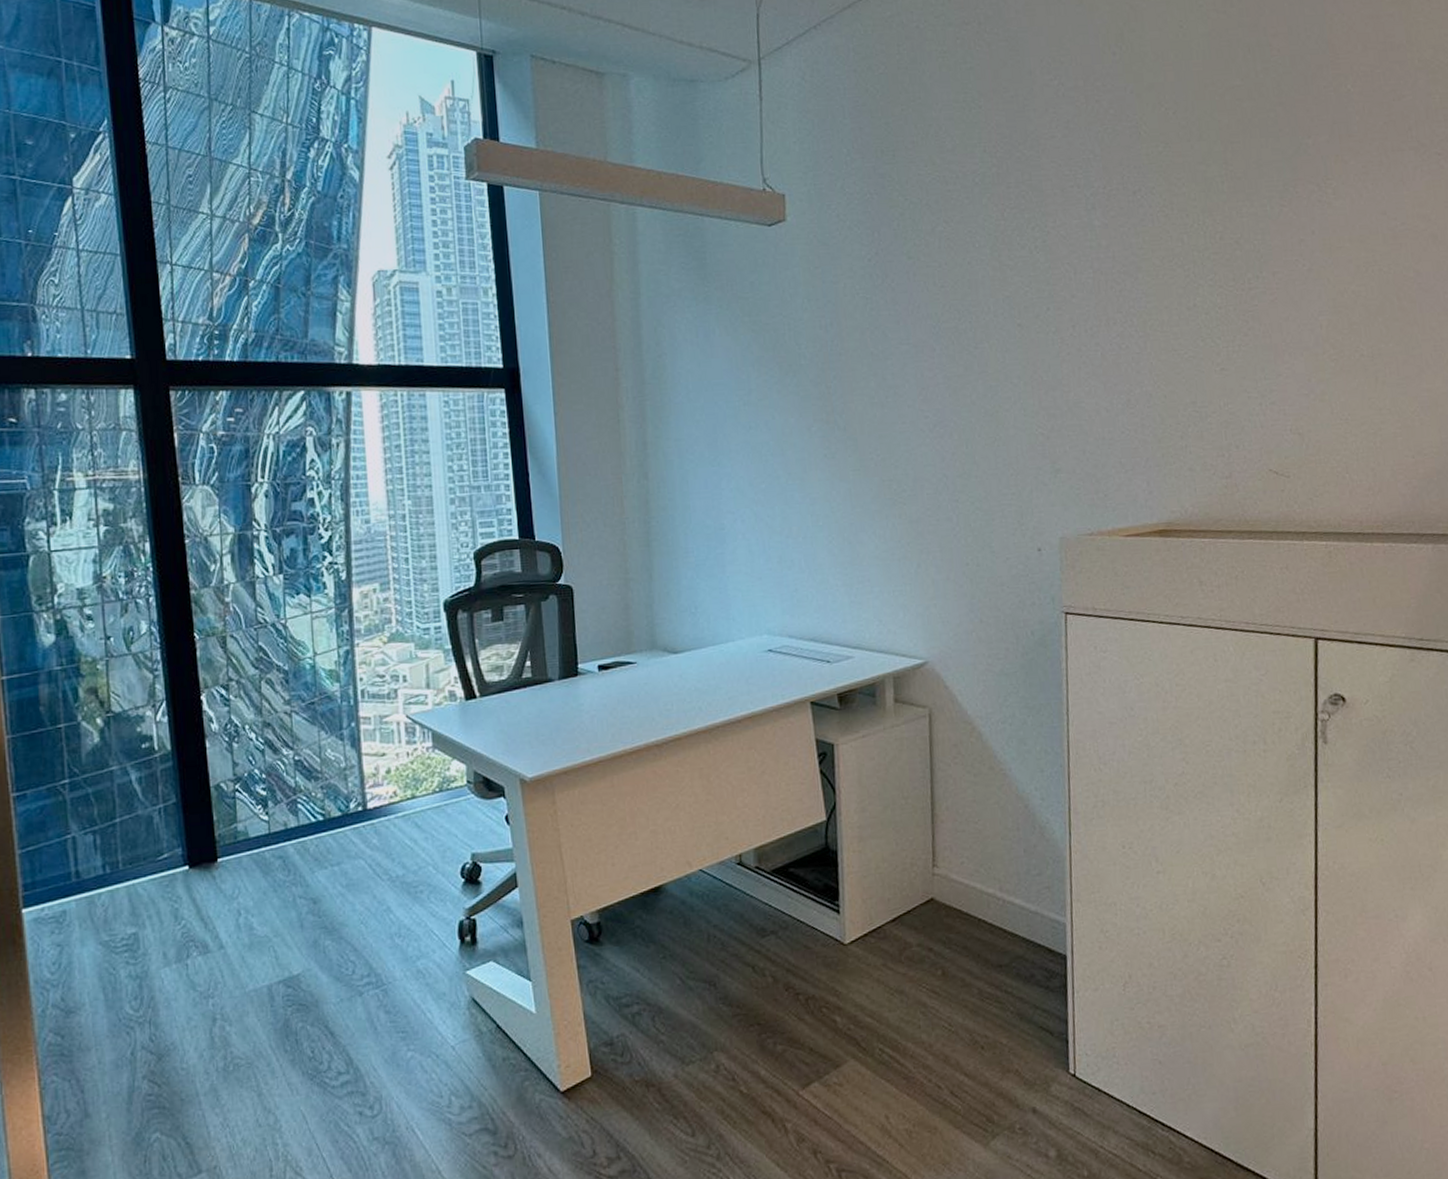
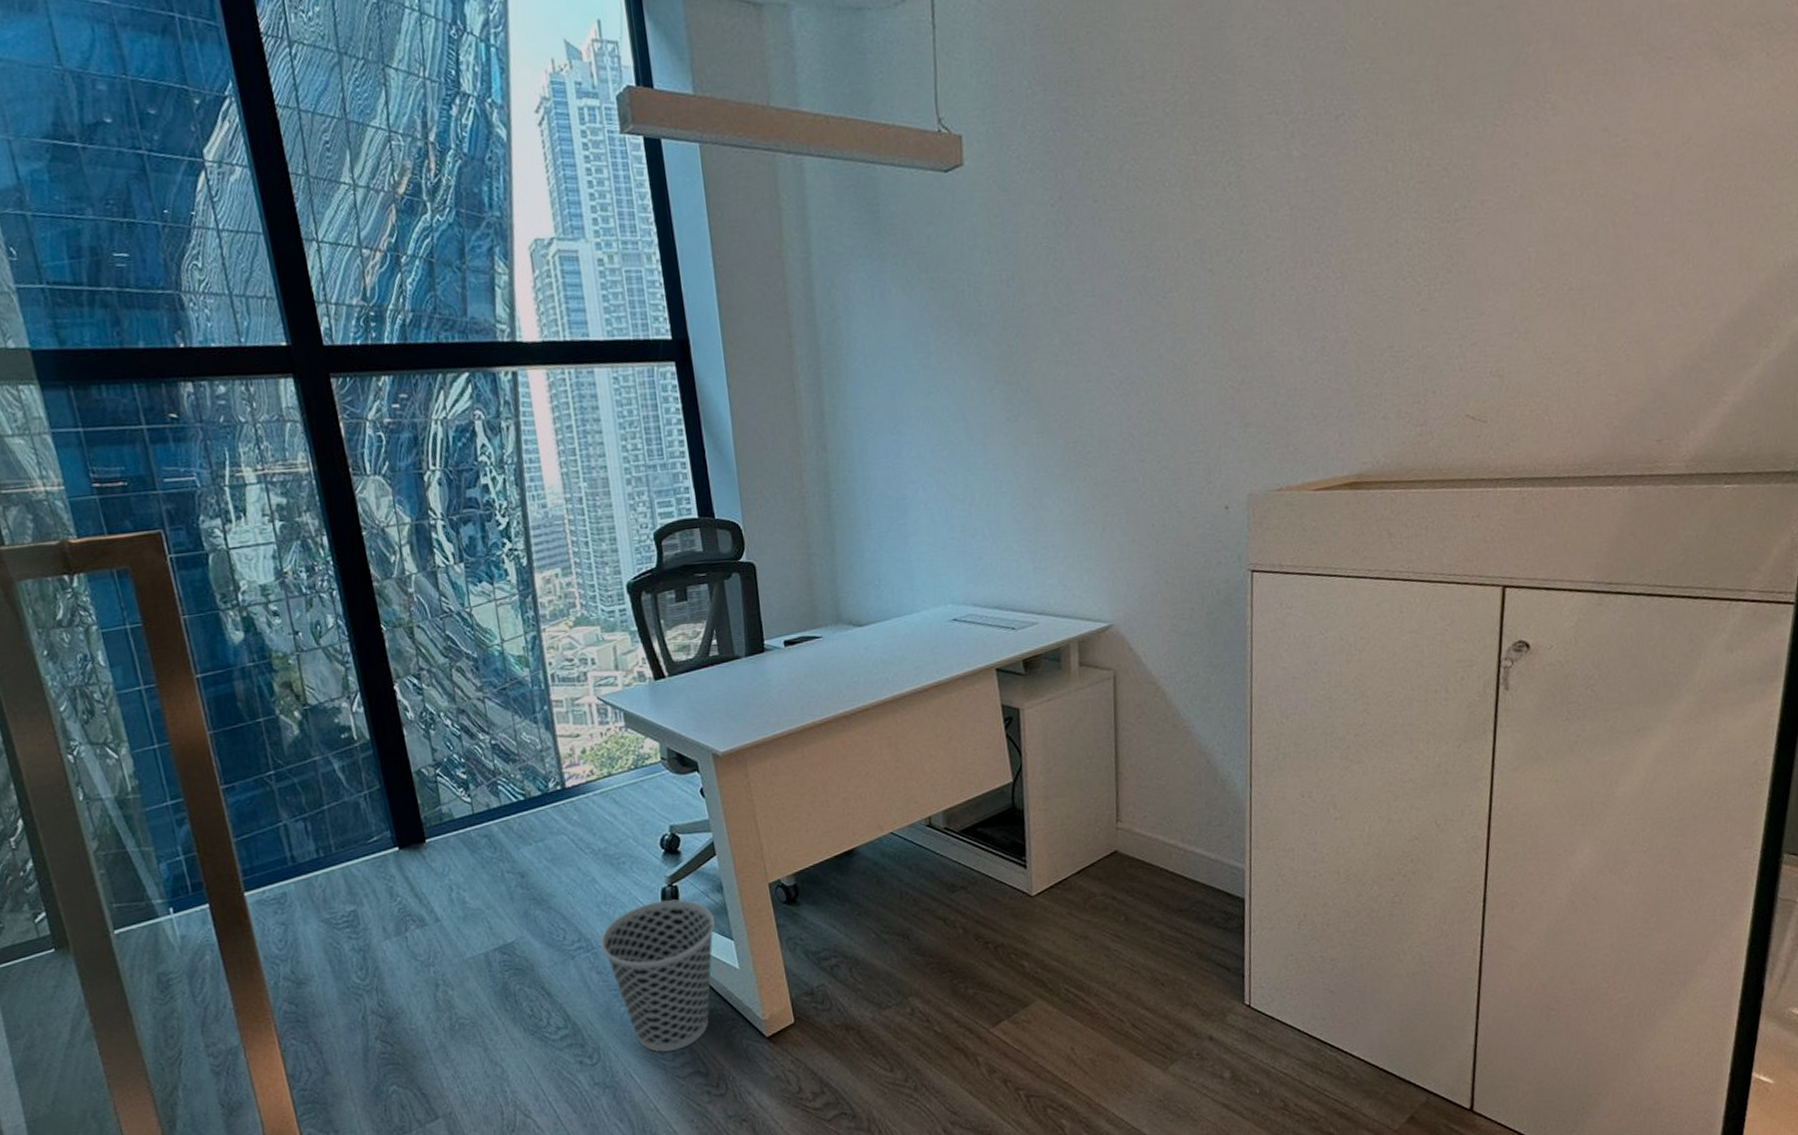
wastebasket: none [391,934,513,1105] -> present [600,899,715,1052]

